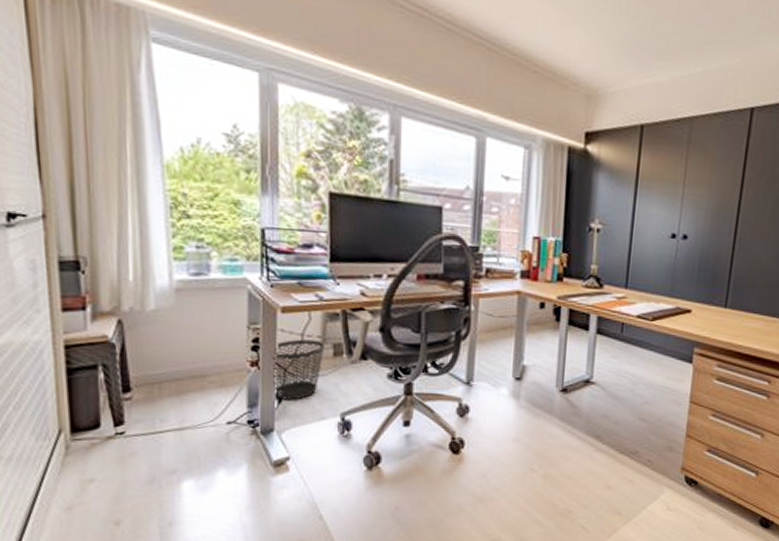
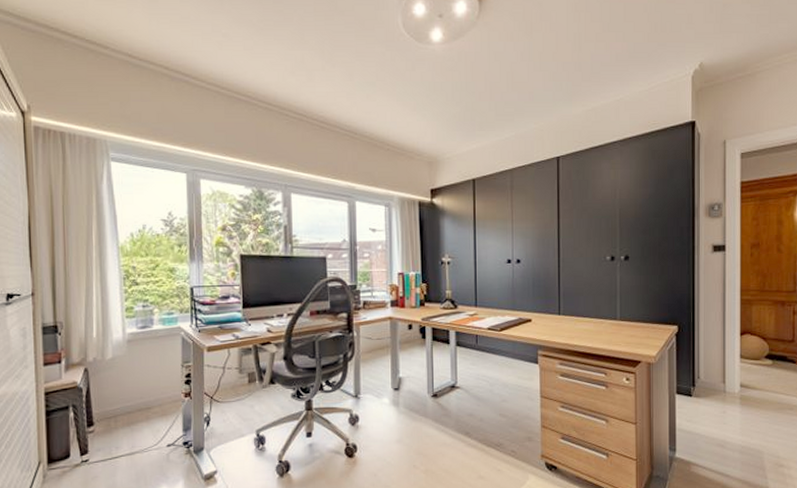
wastebasket: present [273,339,324,400] -> none [202,371,241,423]

